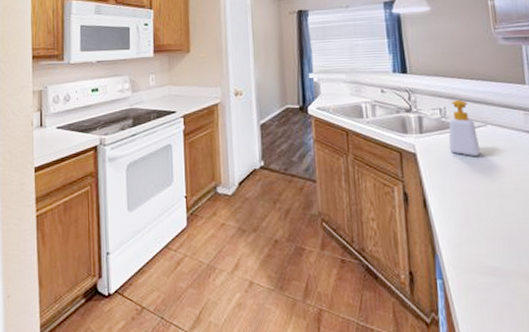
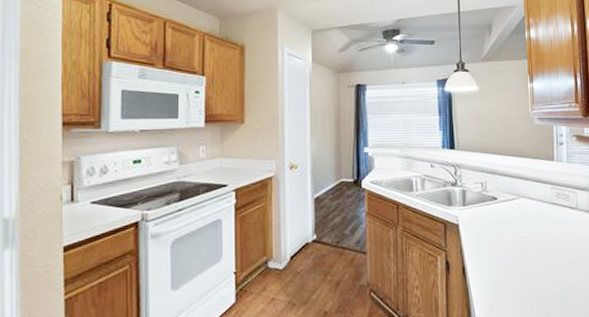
soap bottle: present [448,99,481,156] -> none [487,174,514,226]

